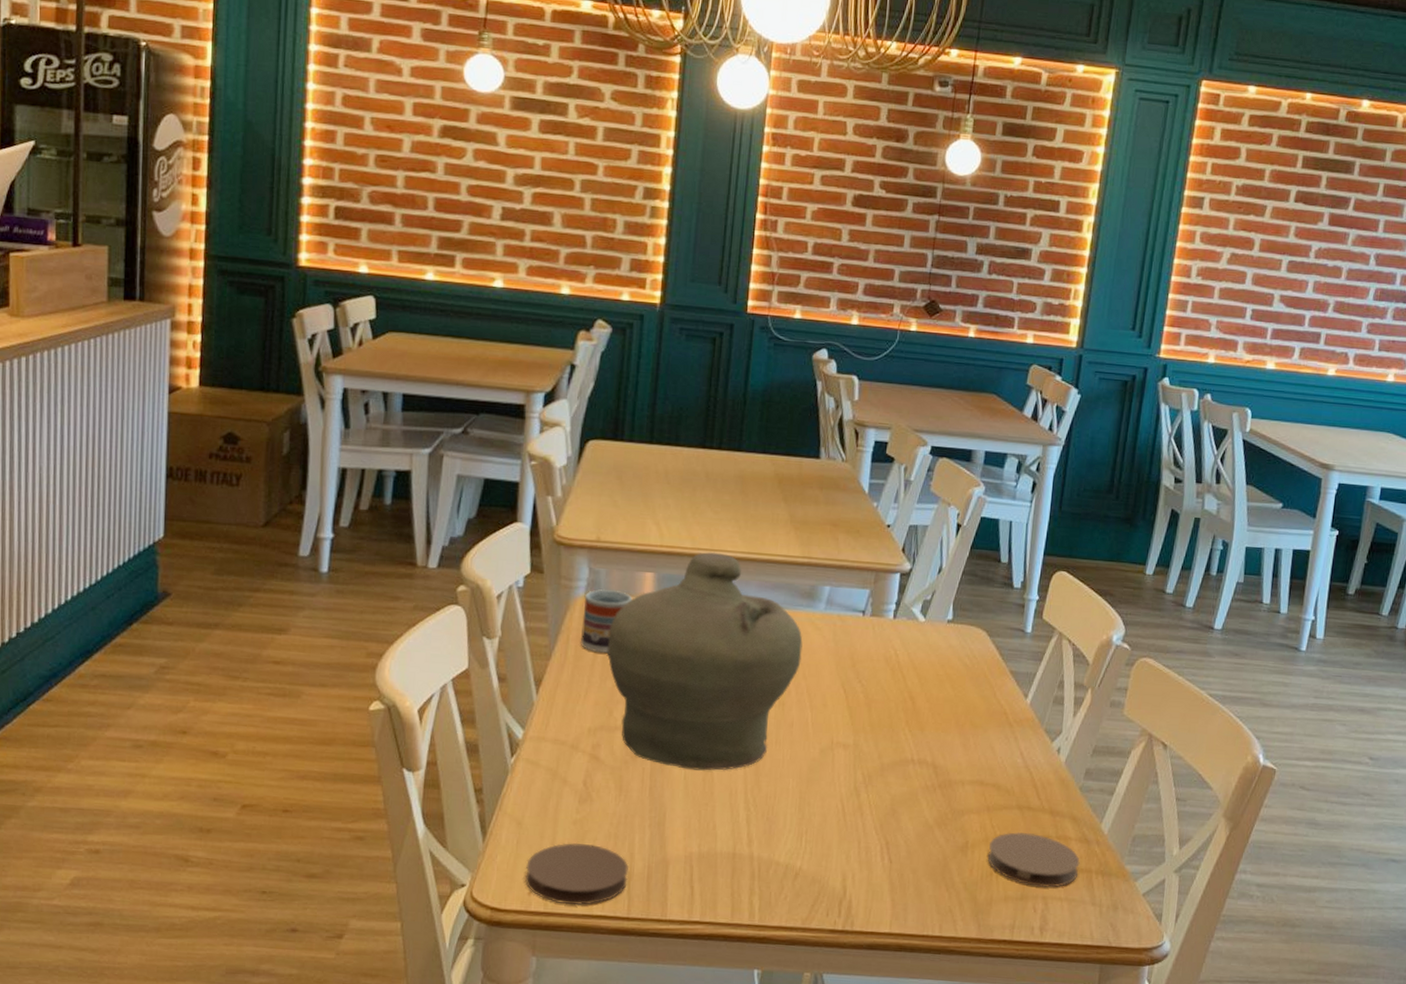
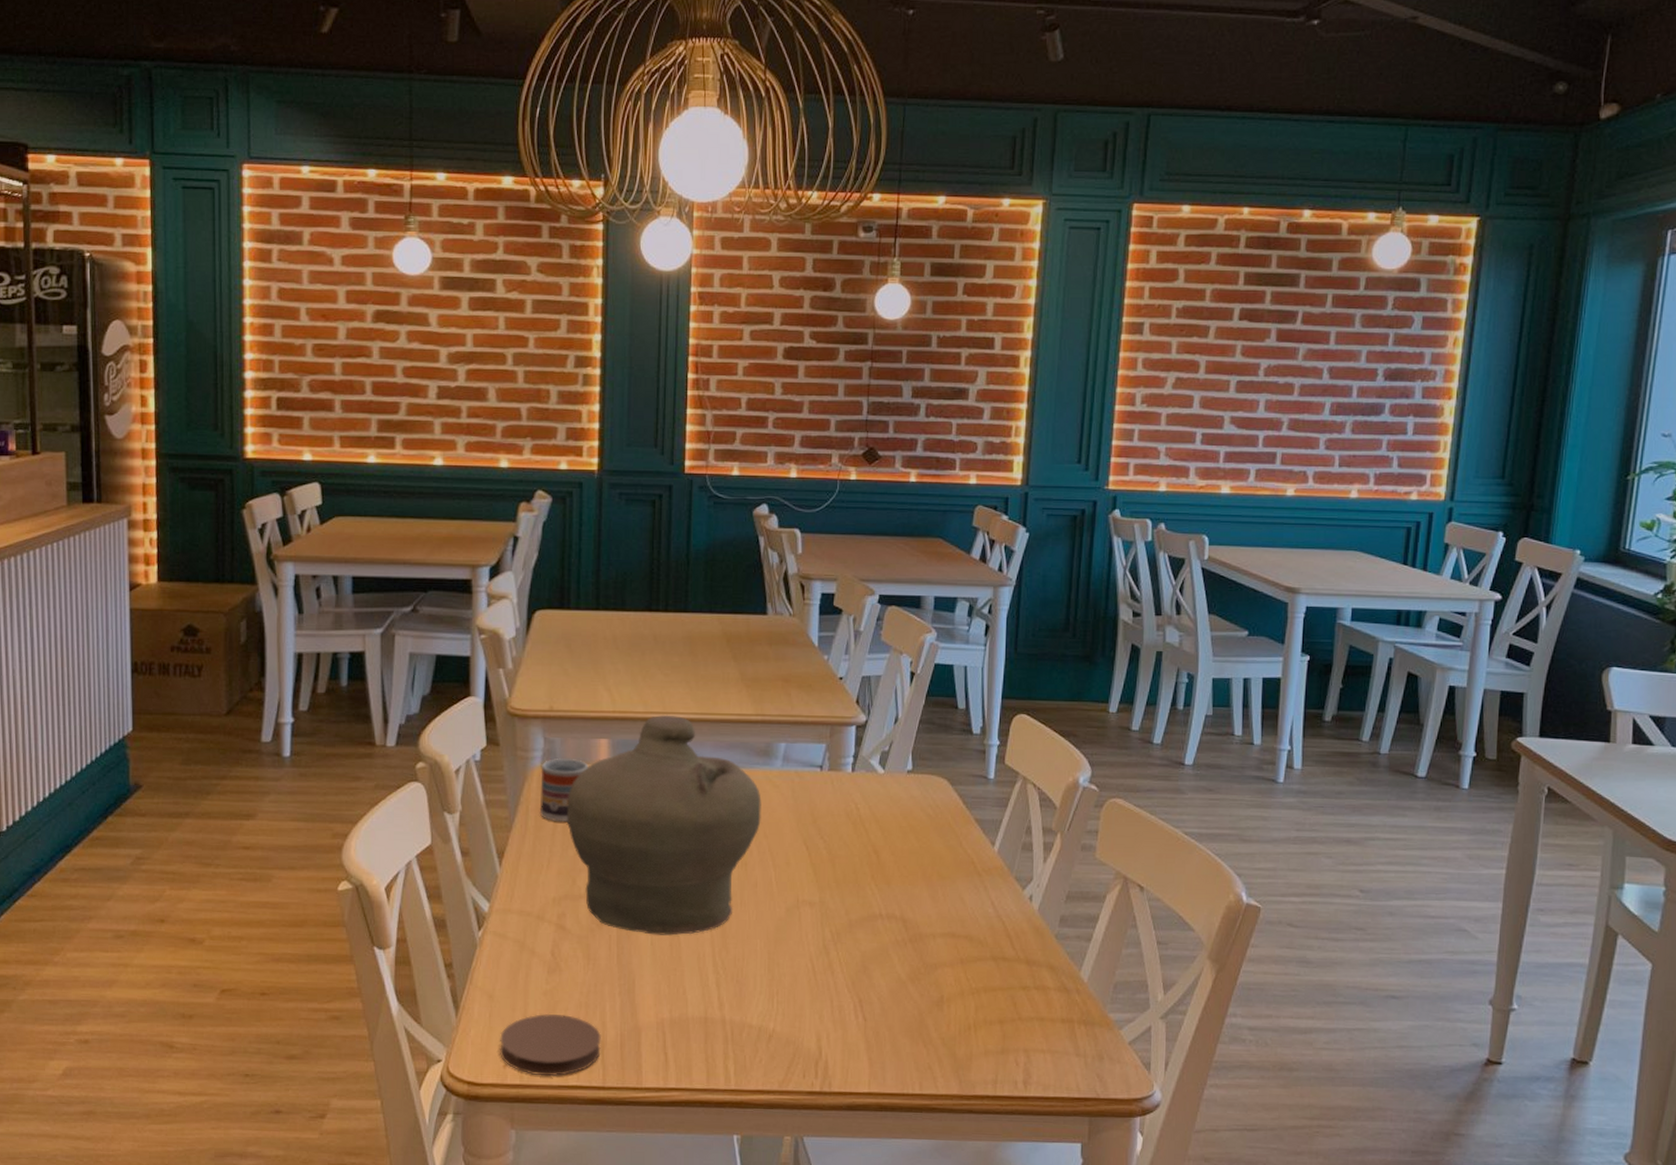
coaster: present [987,832,1080,888] -> none [964,983,1061,1040]

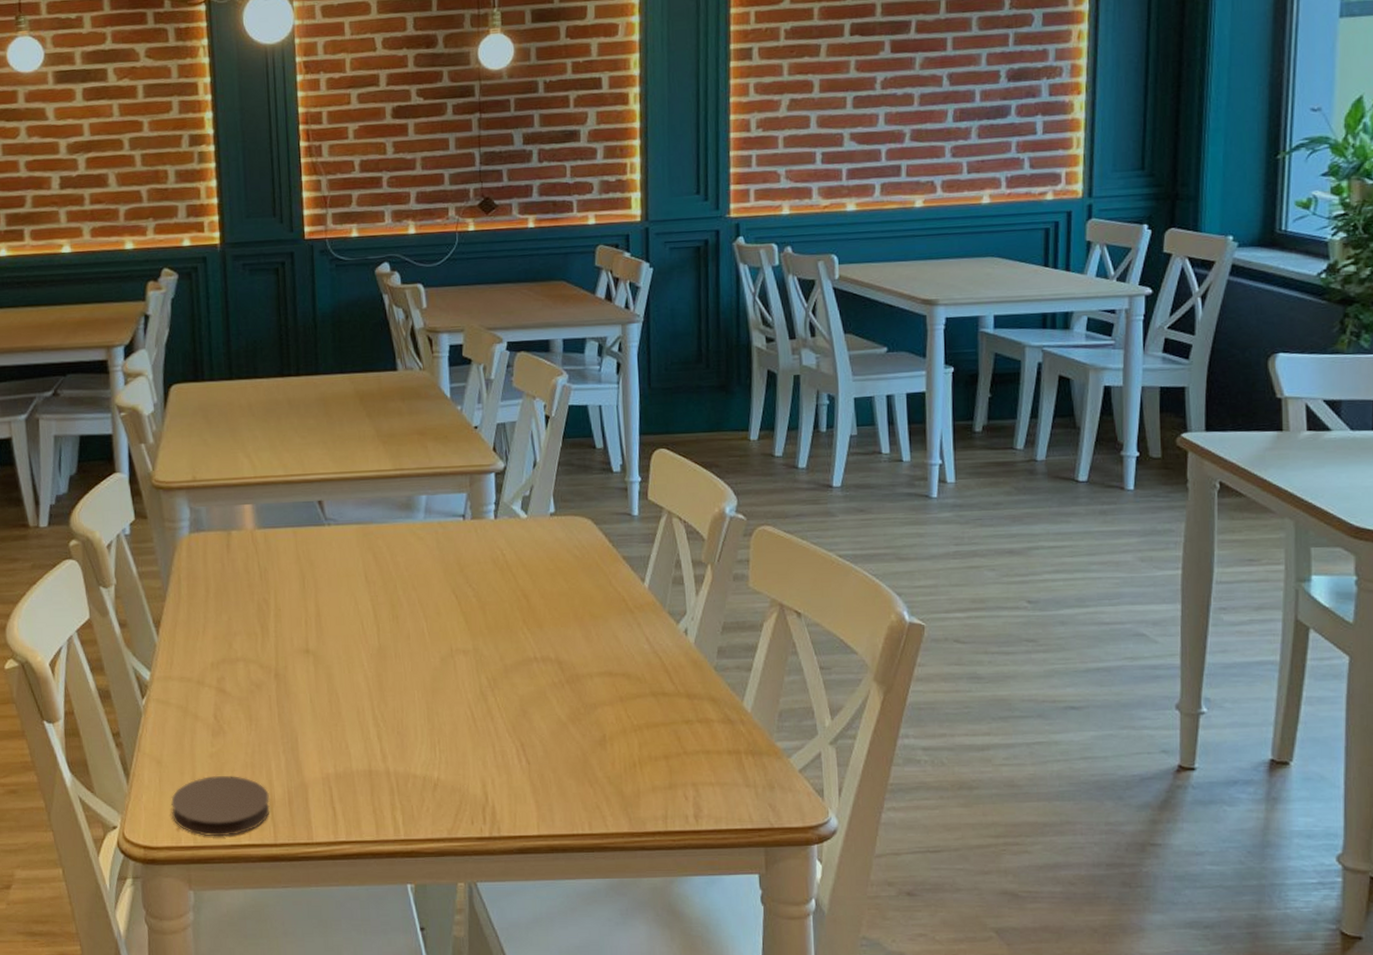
cup: present [539,758,589,821] -> none [189,525,235,588]
jar: present [567,714,762,936] -> none [217,476,409,693]

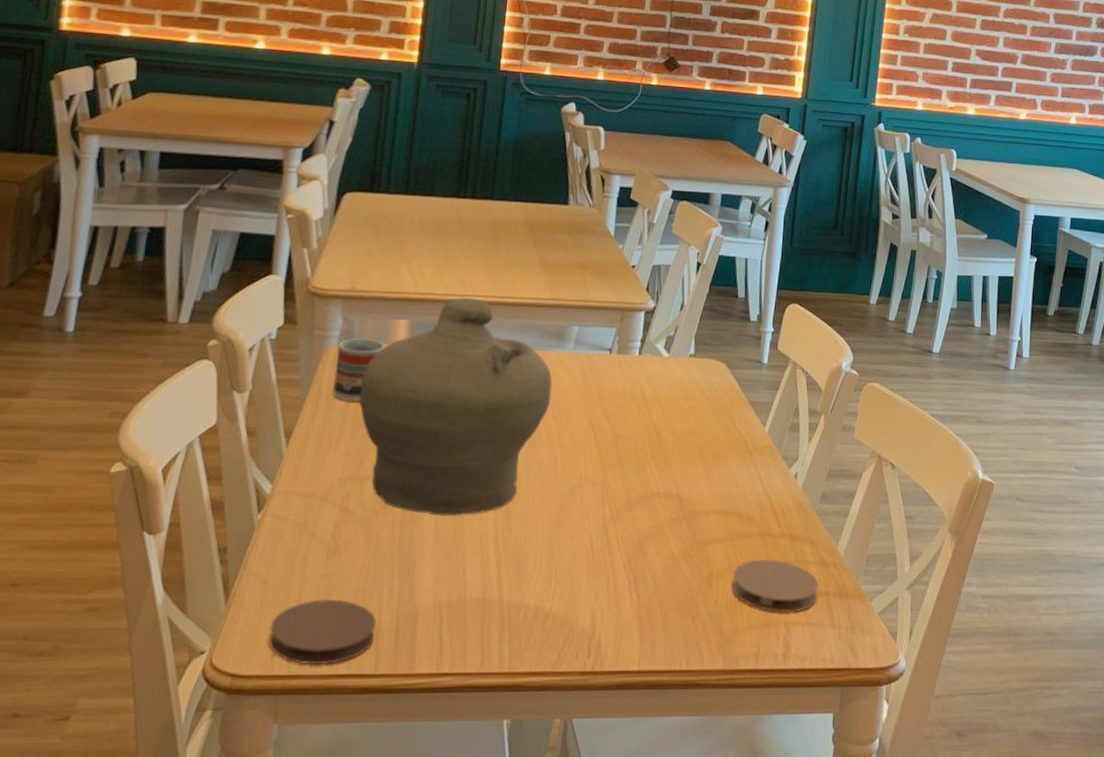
cup: none [189,525,235,588] -> present [332,338,386,401]
jar: none [217,476,409,693] -> present [359,297,552,516]
coaster: none [628,719,726,773] -> present [731,559,819,613]

